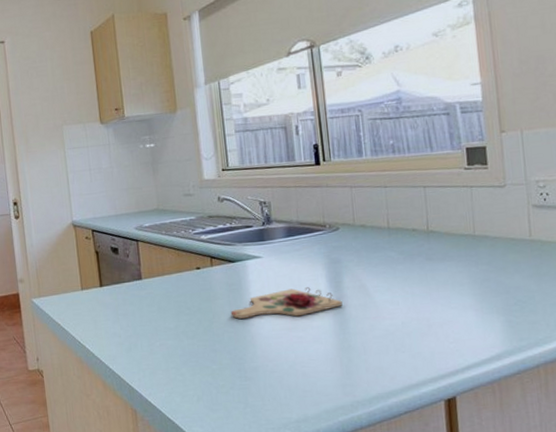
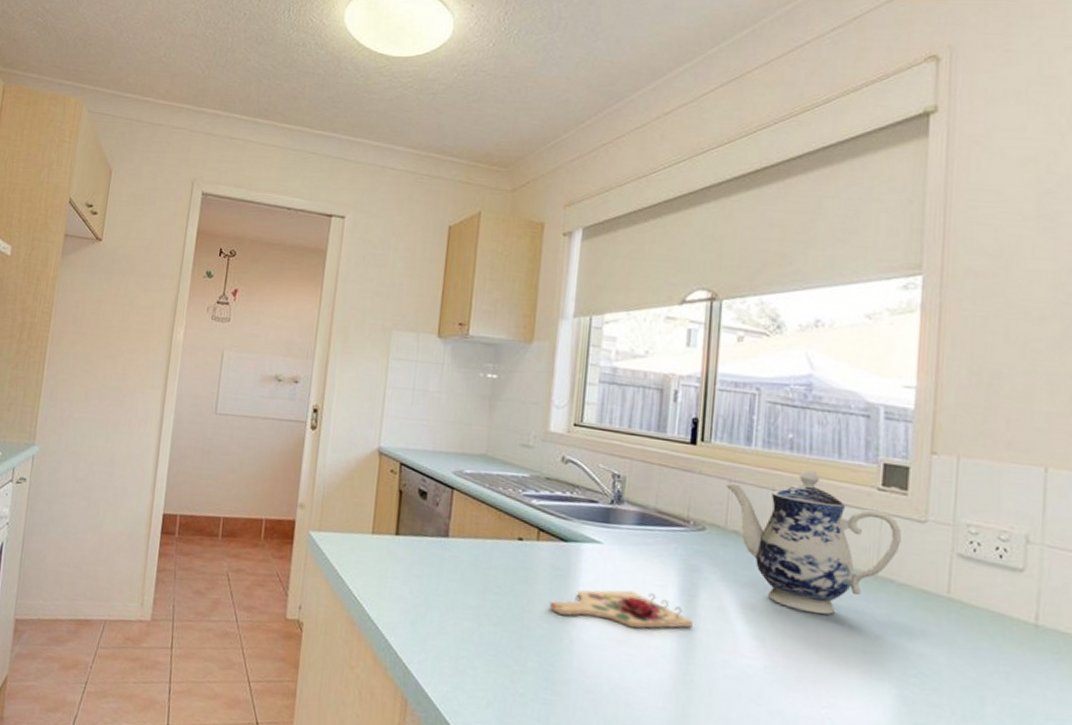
teapot: none [348,165,489,275] -> present [726,470,901,615]

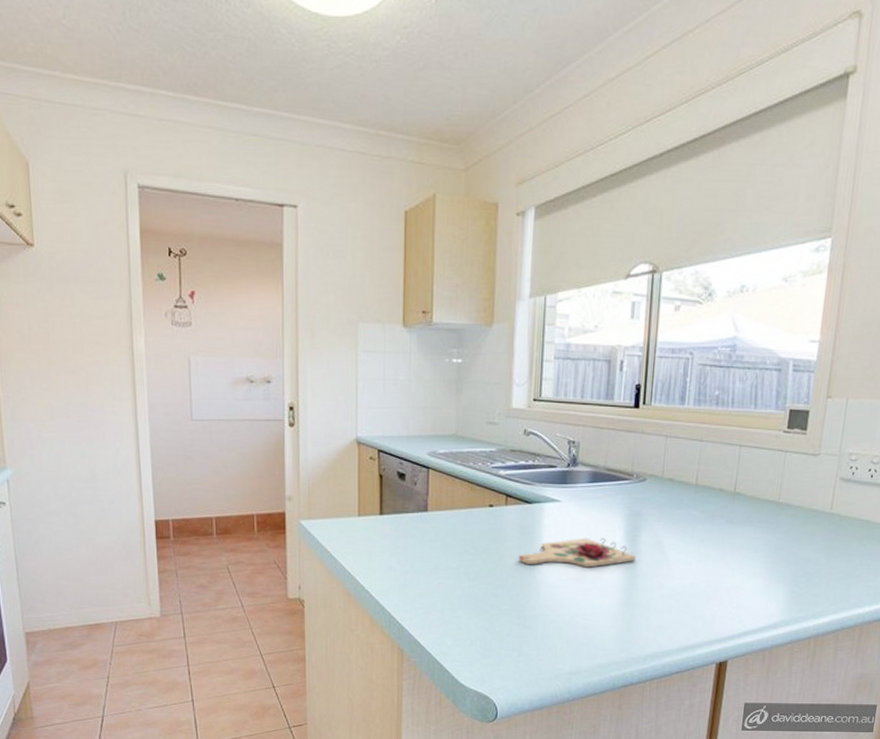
teapot: present [726,470,901,615] -> none [663,421,800,538]

